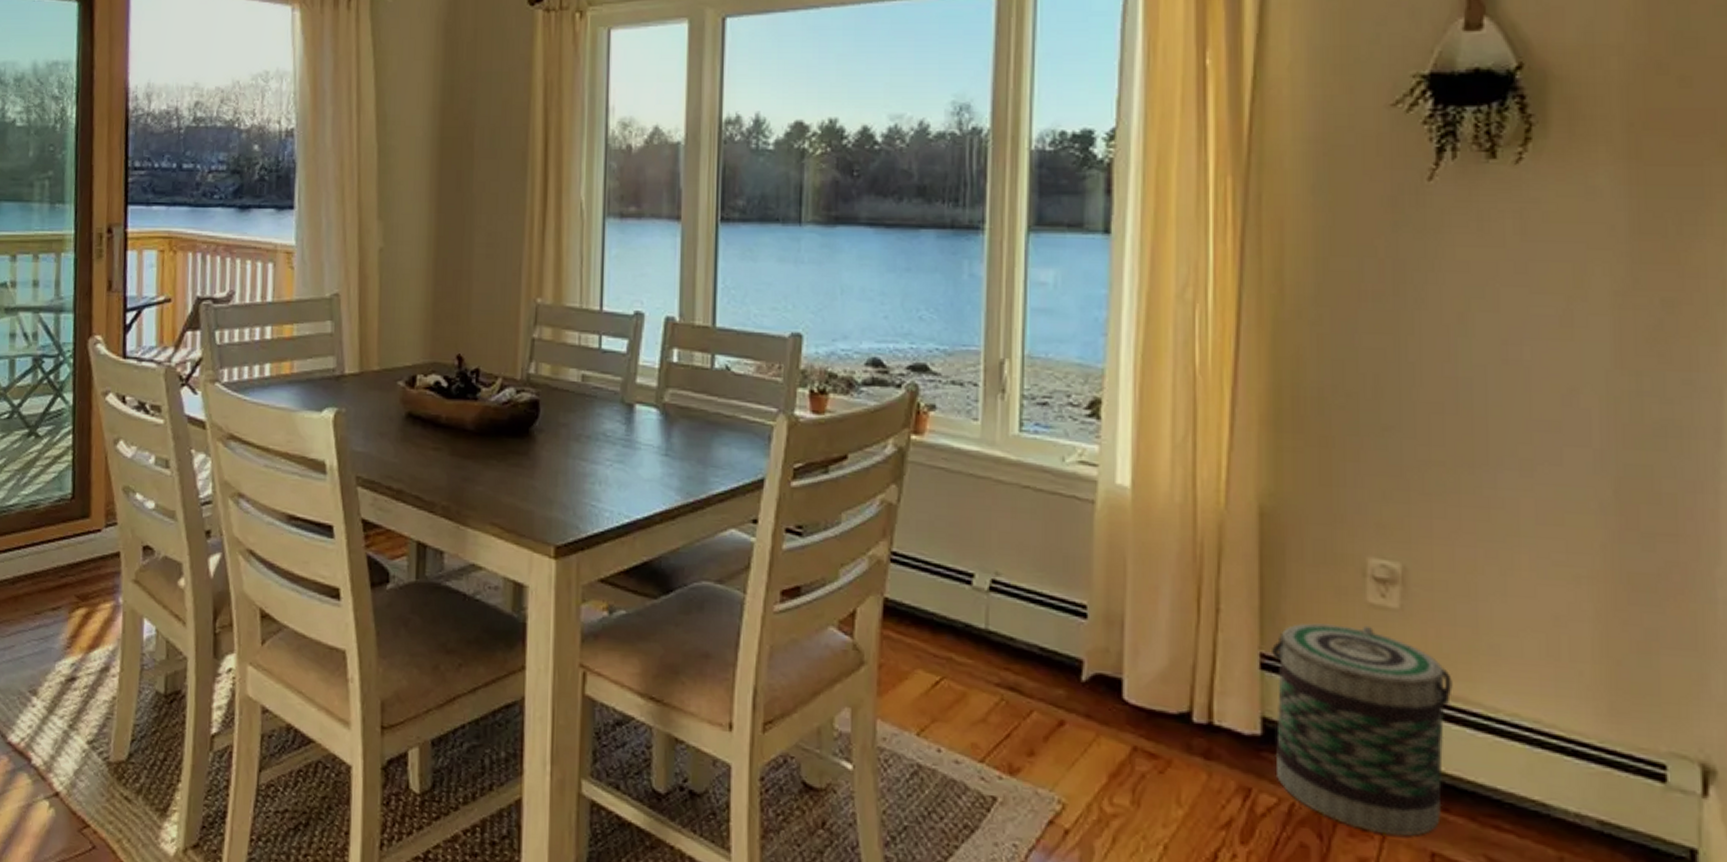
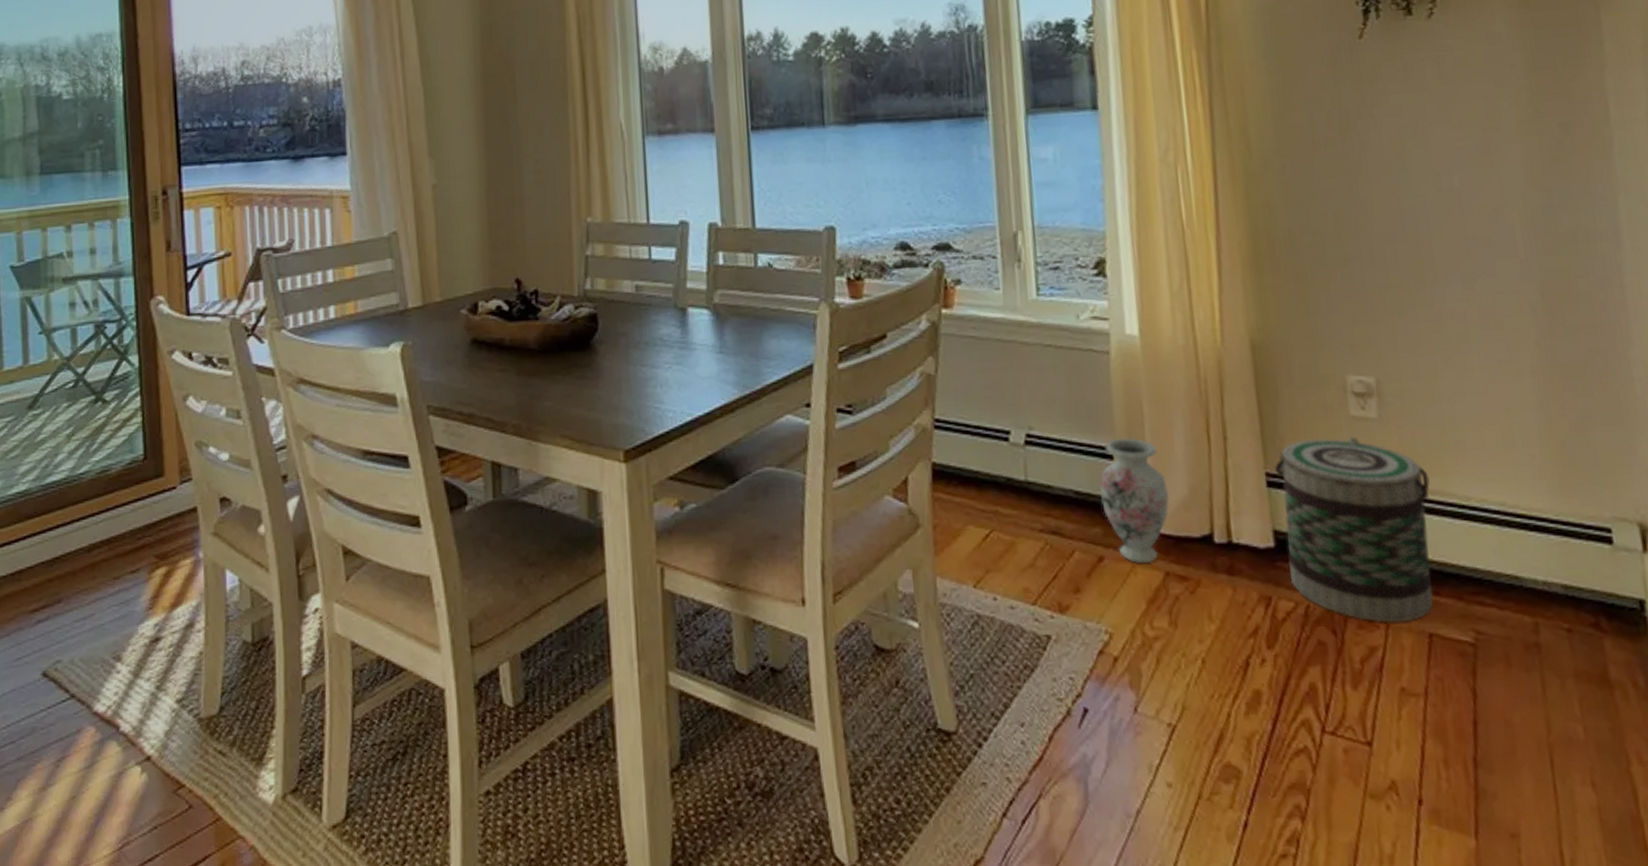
vase: none [1069,596,1147,734] -> present [1100,437,1170,563]

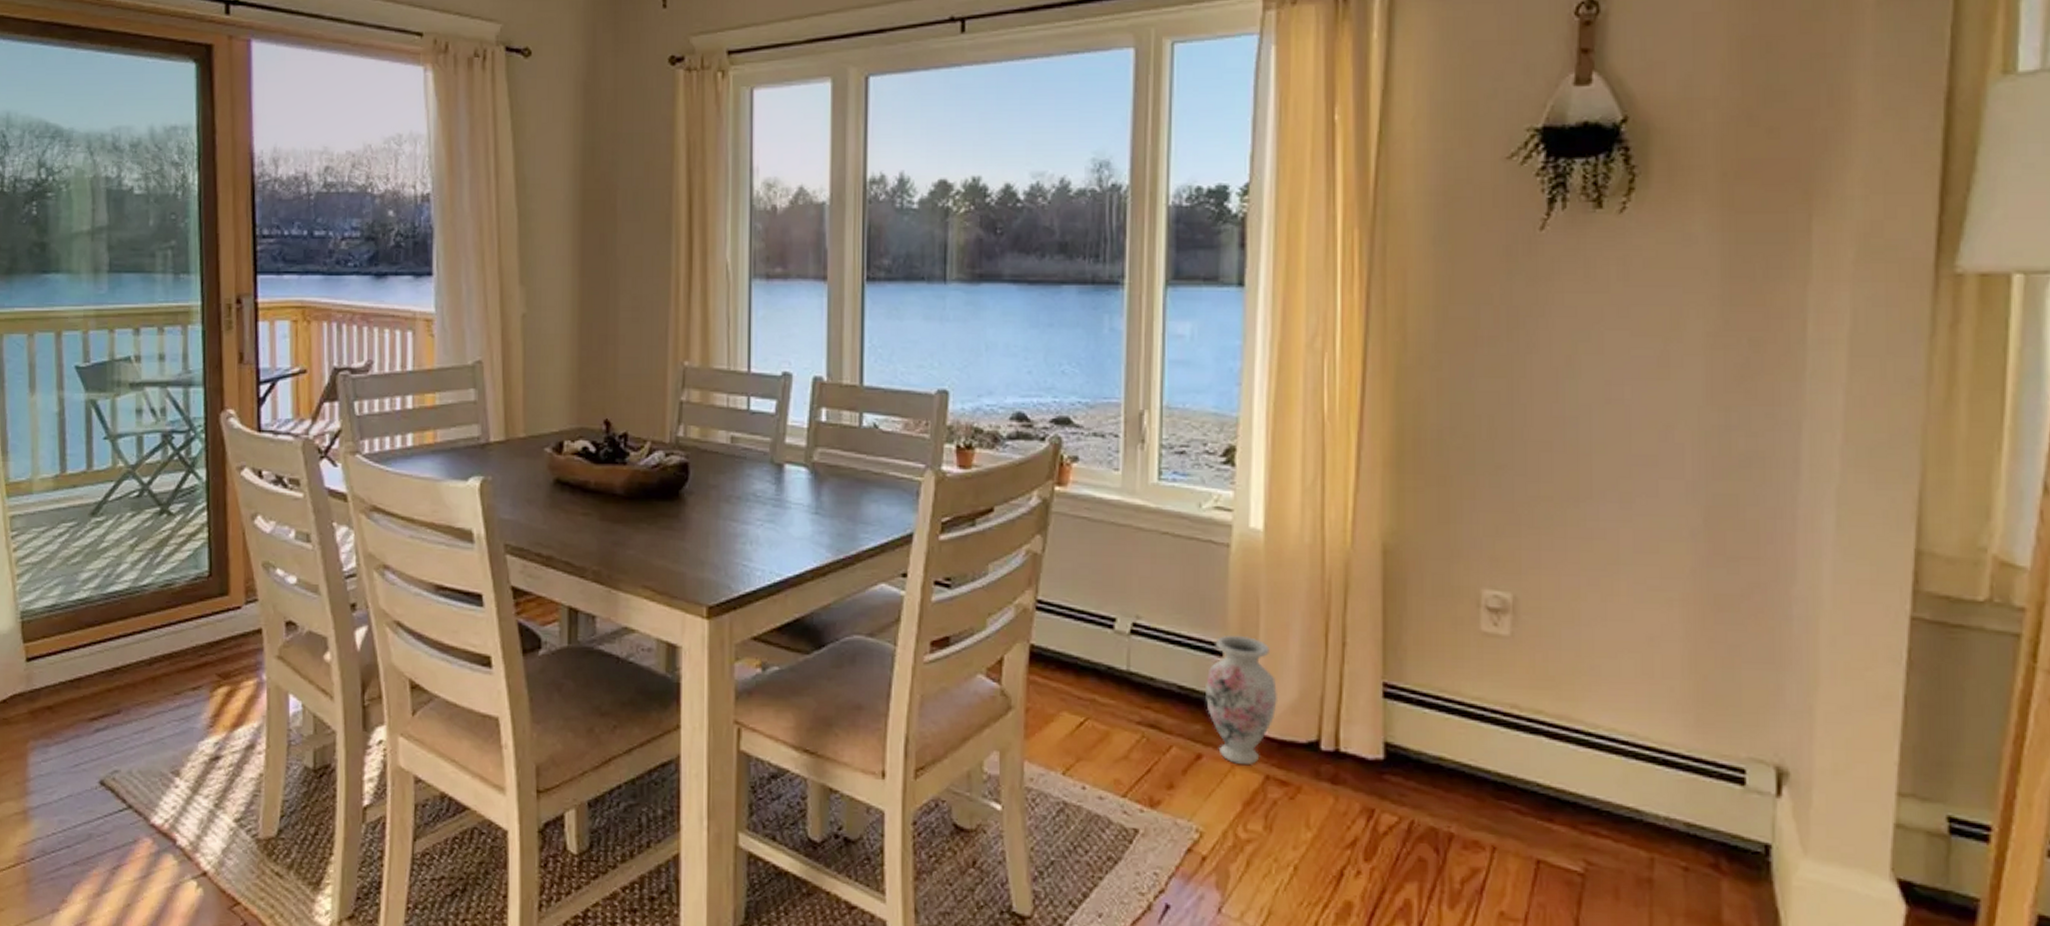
basket: present [1273,436,1433,623] -> none [1392,652,1557,846]

